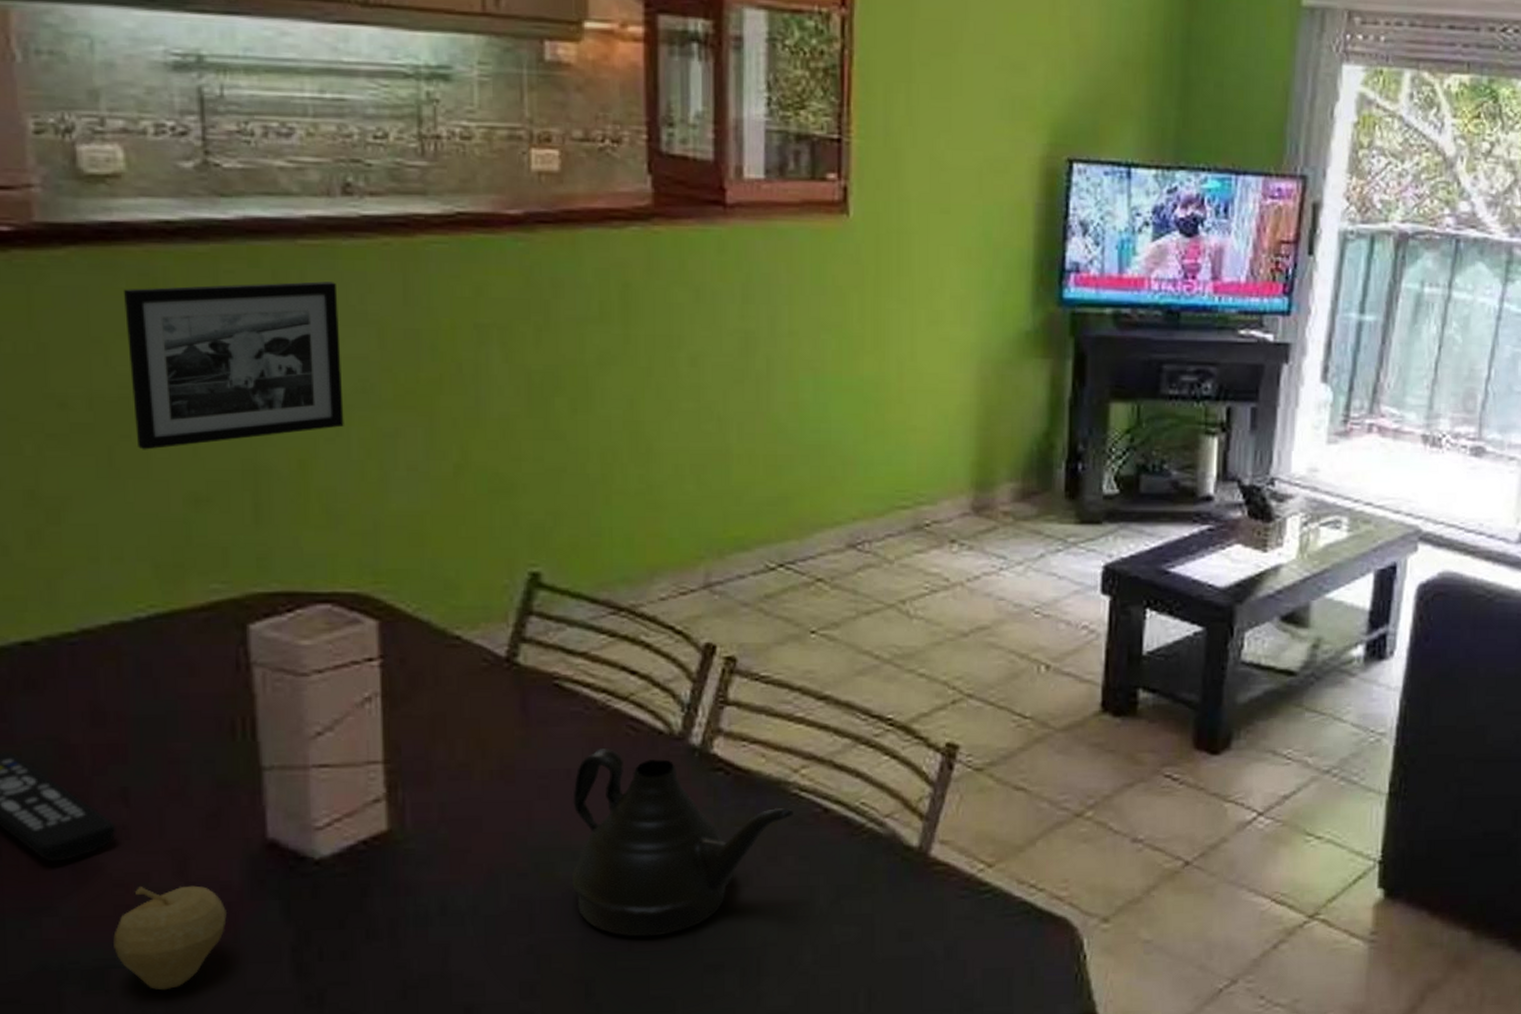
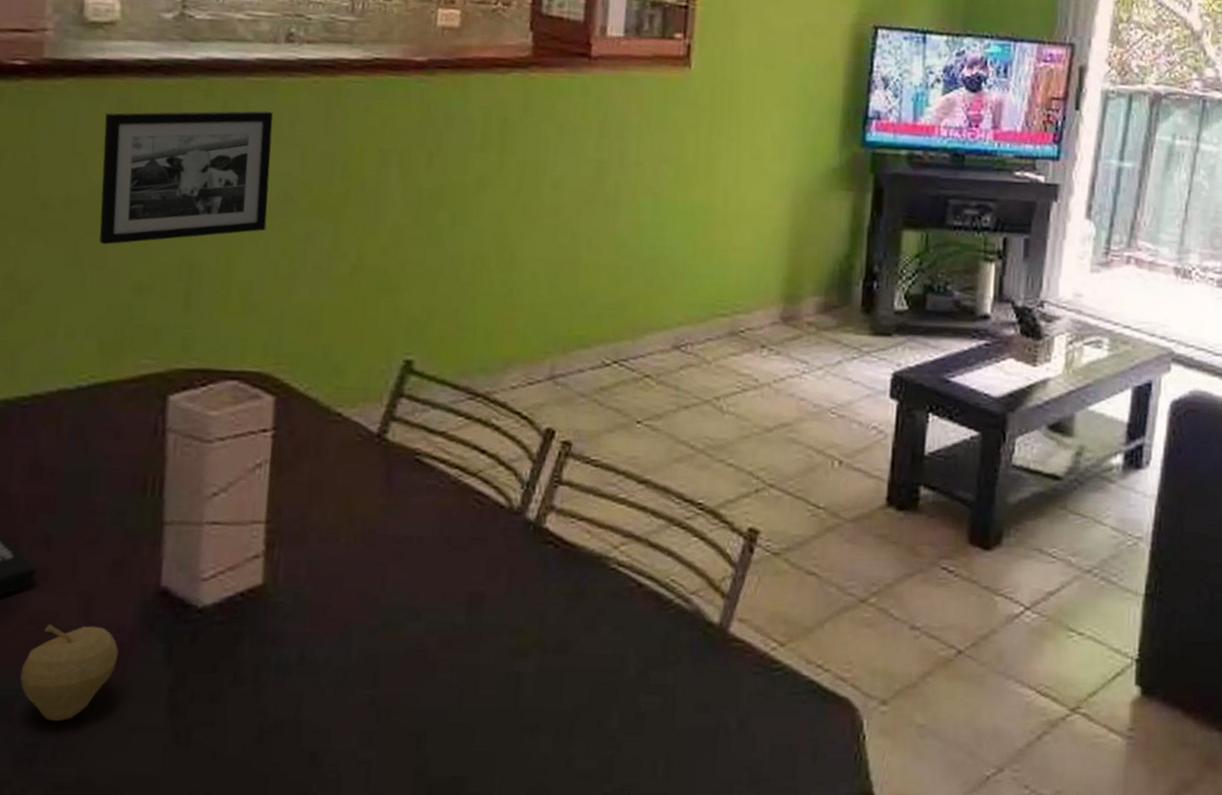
teapot: present [571,748,793,937] -> none [414,519,611,696]

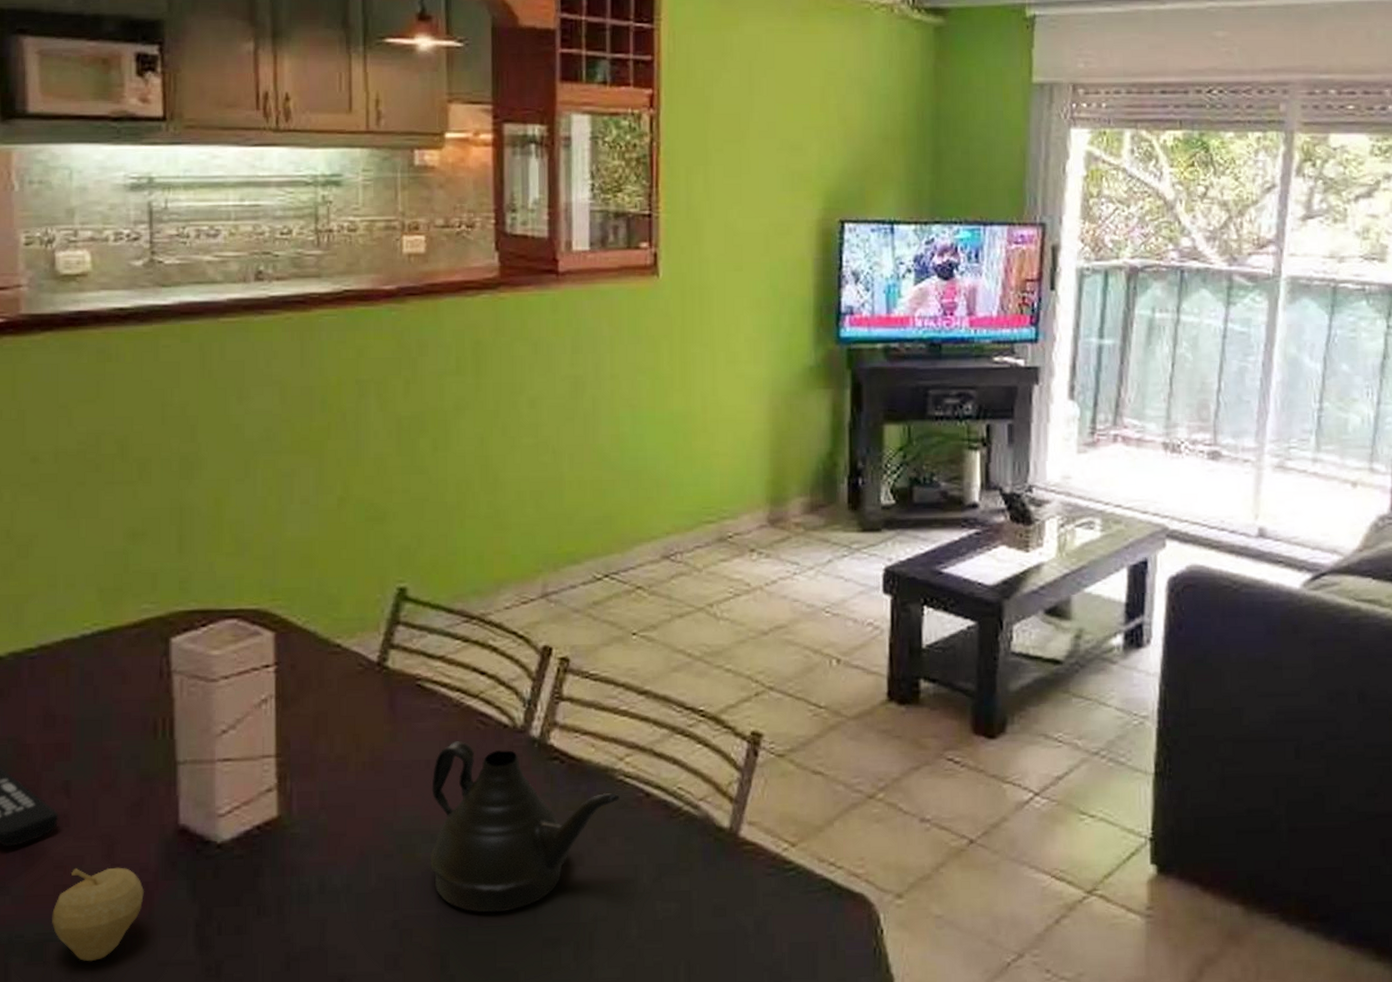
picture frame: present [99,111,273,245] -> none [86,351,252,494]
teapot: none [414,519,611,696] -> present [429,741,619,913]

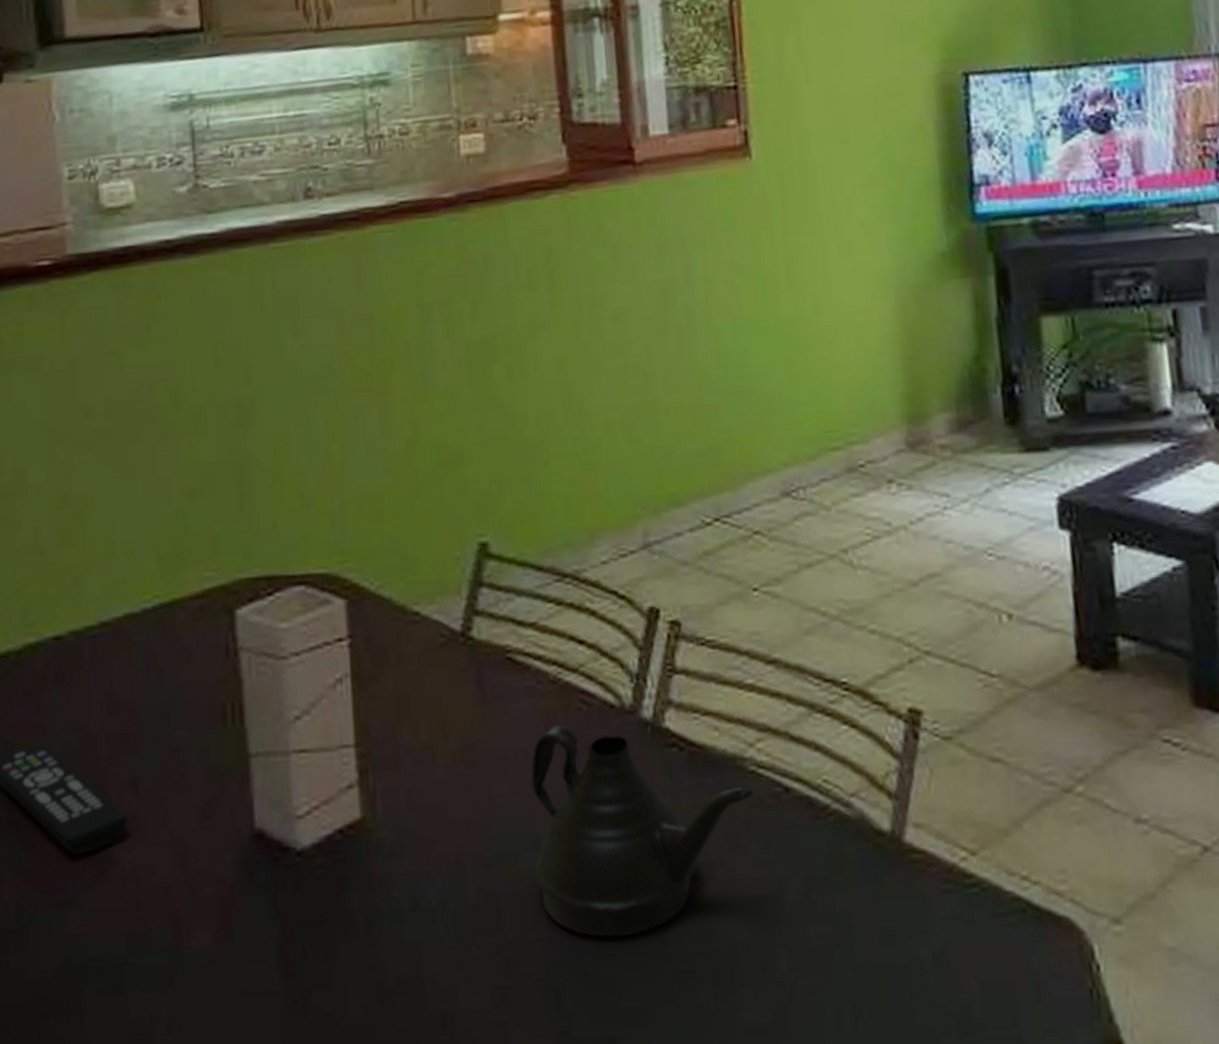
fruit: present [52,867,144,962] -> none [125,878,221,991]

